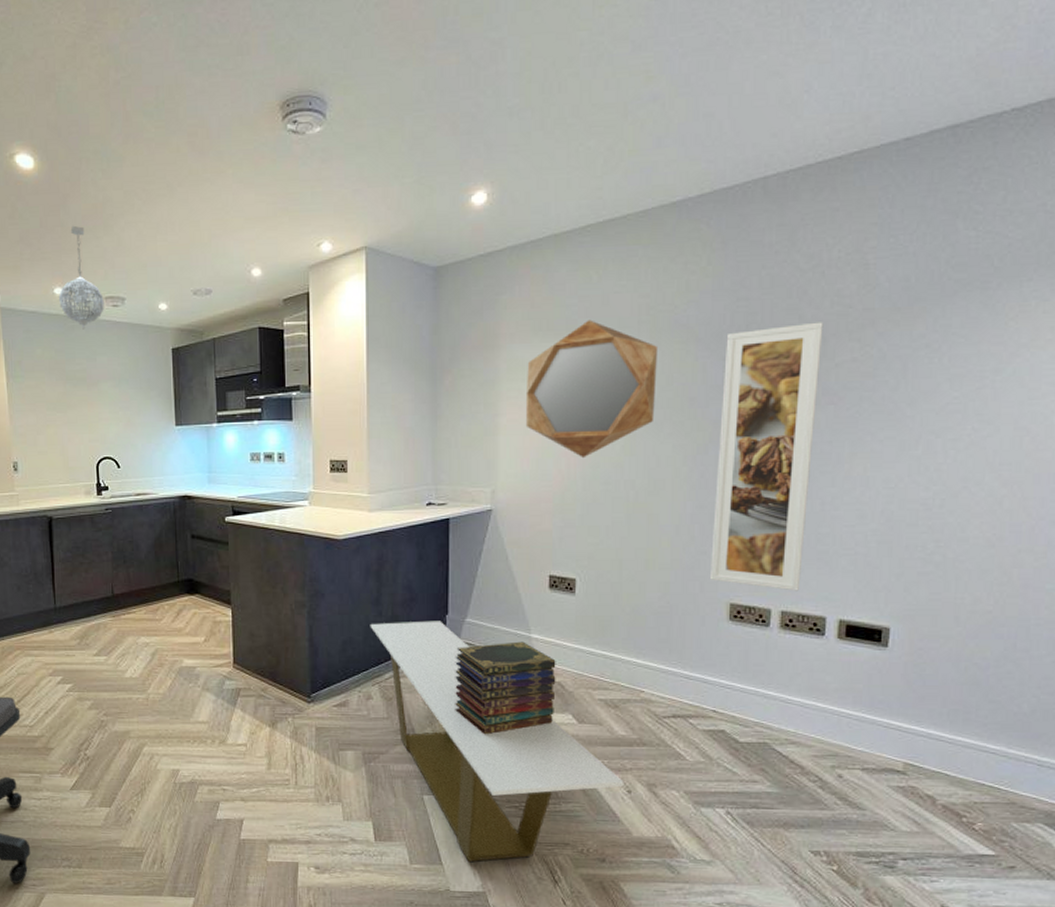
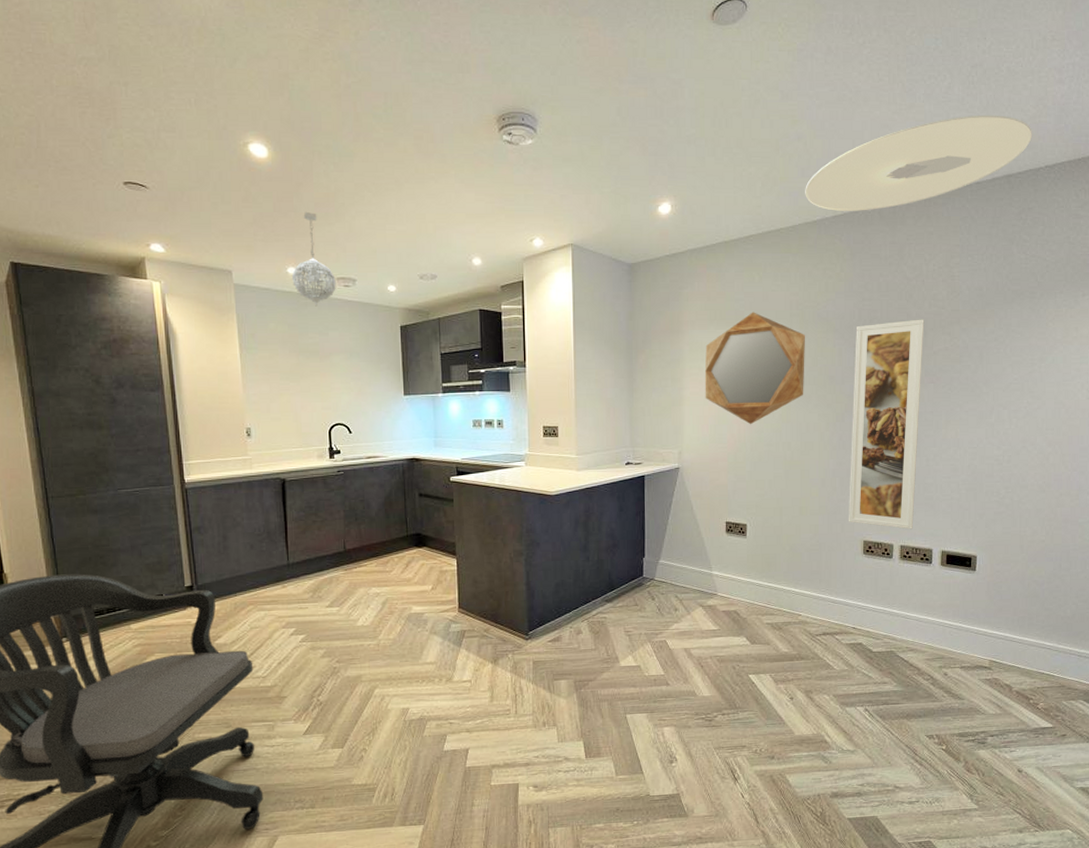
coffee table: present [370,621,624,863] -> none [579,563,788,769]
book stack: present [455,641,556,735] -> none [651,578,733,659]
ceiling light: none [661,45,994,188] -> present [805,115,1033,211]

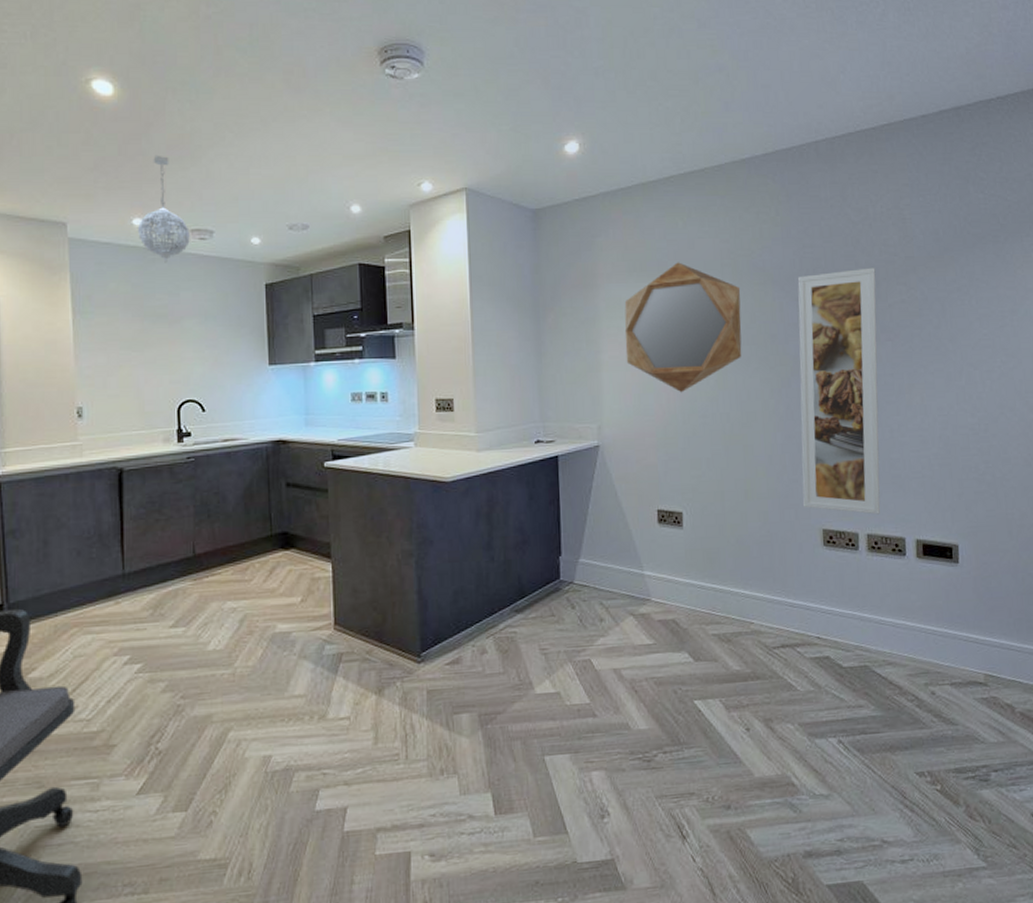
ceiling light: present [805,115,1033,211] -> none [730,43,980,148]

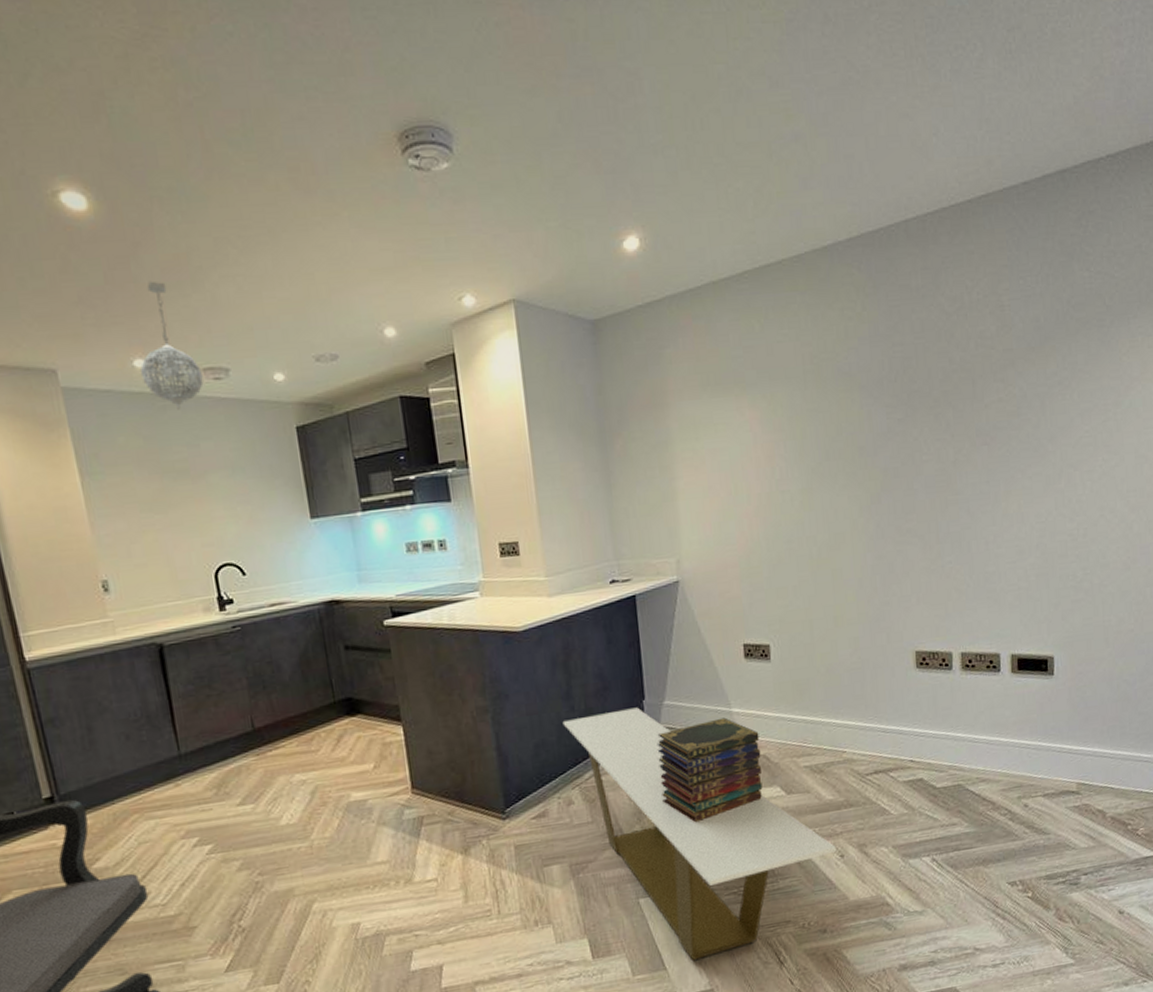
coffee table: none [482,563,743,827] -> present [562,707,837,961]
book stack: none [570,579,671,683] -> present [657,717,763,823]
home mirror: present [624,262,742,393] -> none [699,371,829,518]
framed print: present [797,267,881,515] -> none [886,364,975,632]

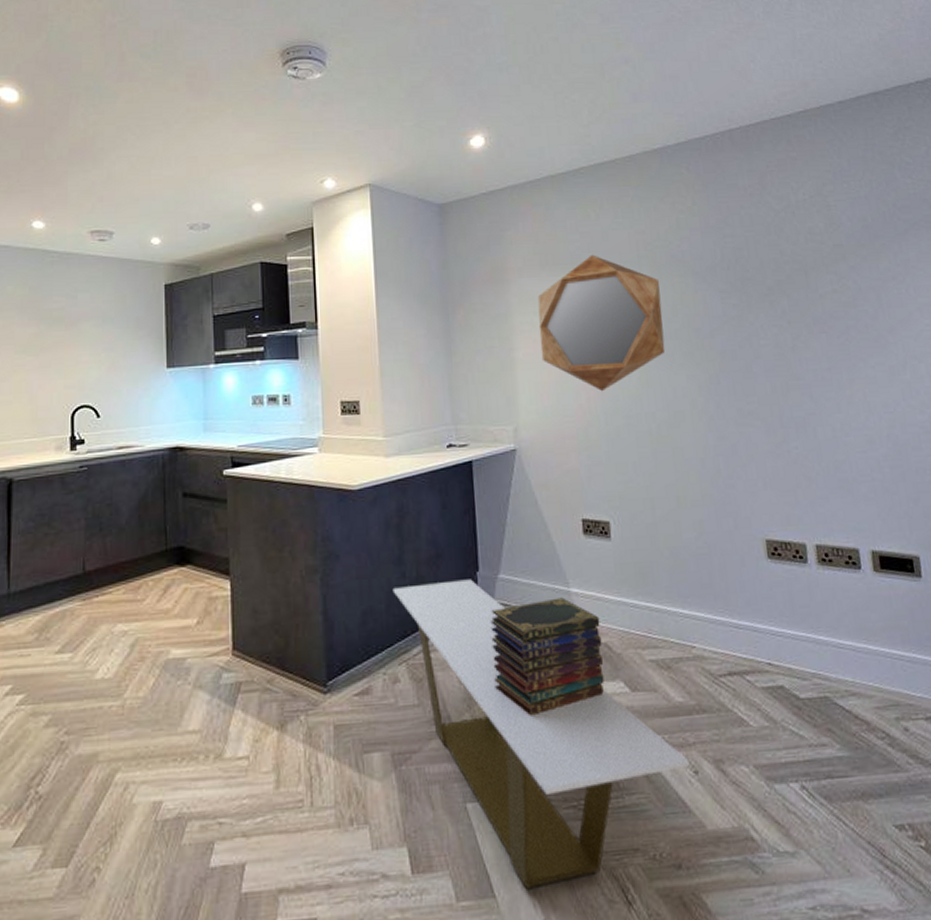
pendant light: present [139,281,204,410] -> none [36,158,89,265]
home mirror: none [699,371,829,518] -> present [537,254,666,392]

